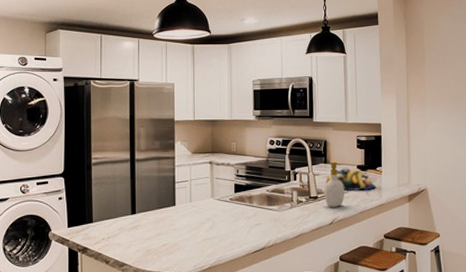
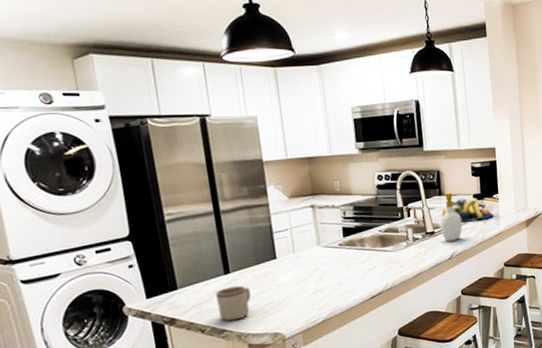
mug: none [122,226,150,257] -> present [216,285,251,321]

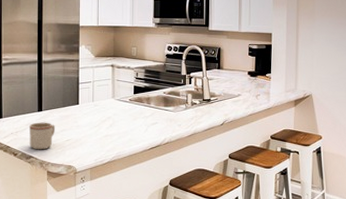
soap bottle: present [440,192,462,242] -> none [216,67,235,109]
fruit bowl: present [441,198,493,223] -> none [218,74,264,95]

